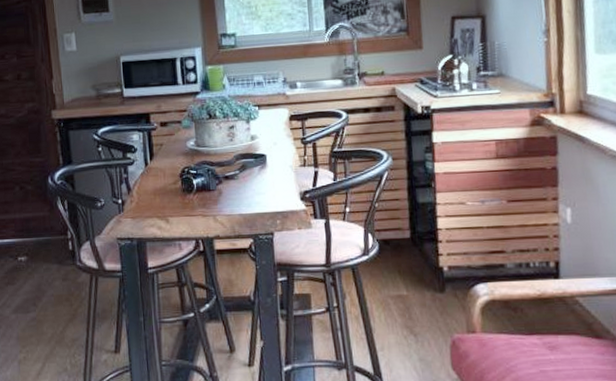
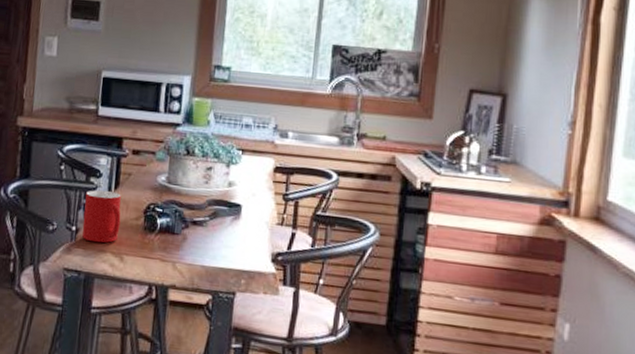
cup: none [125,163,161,211] -> present [82,190,122,243]

